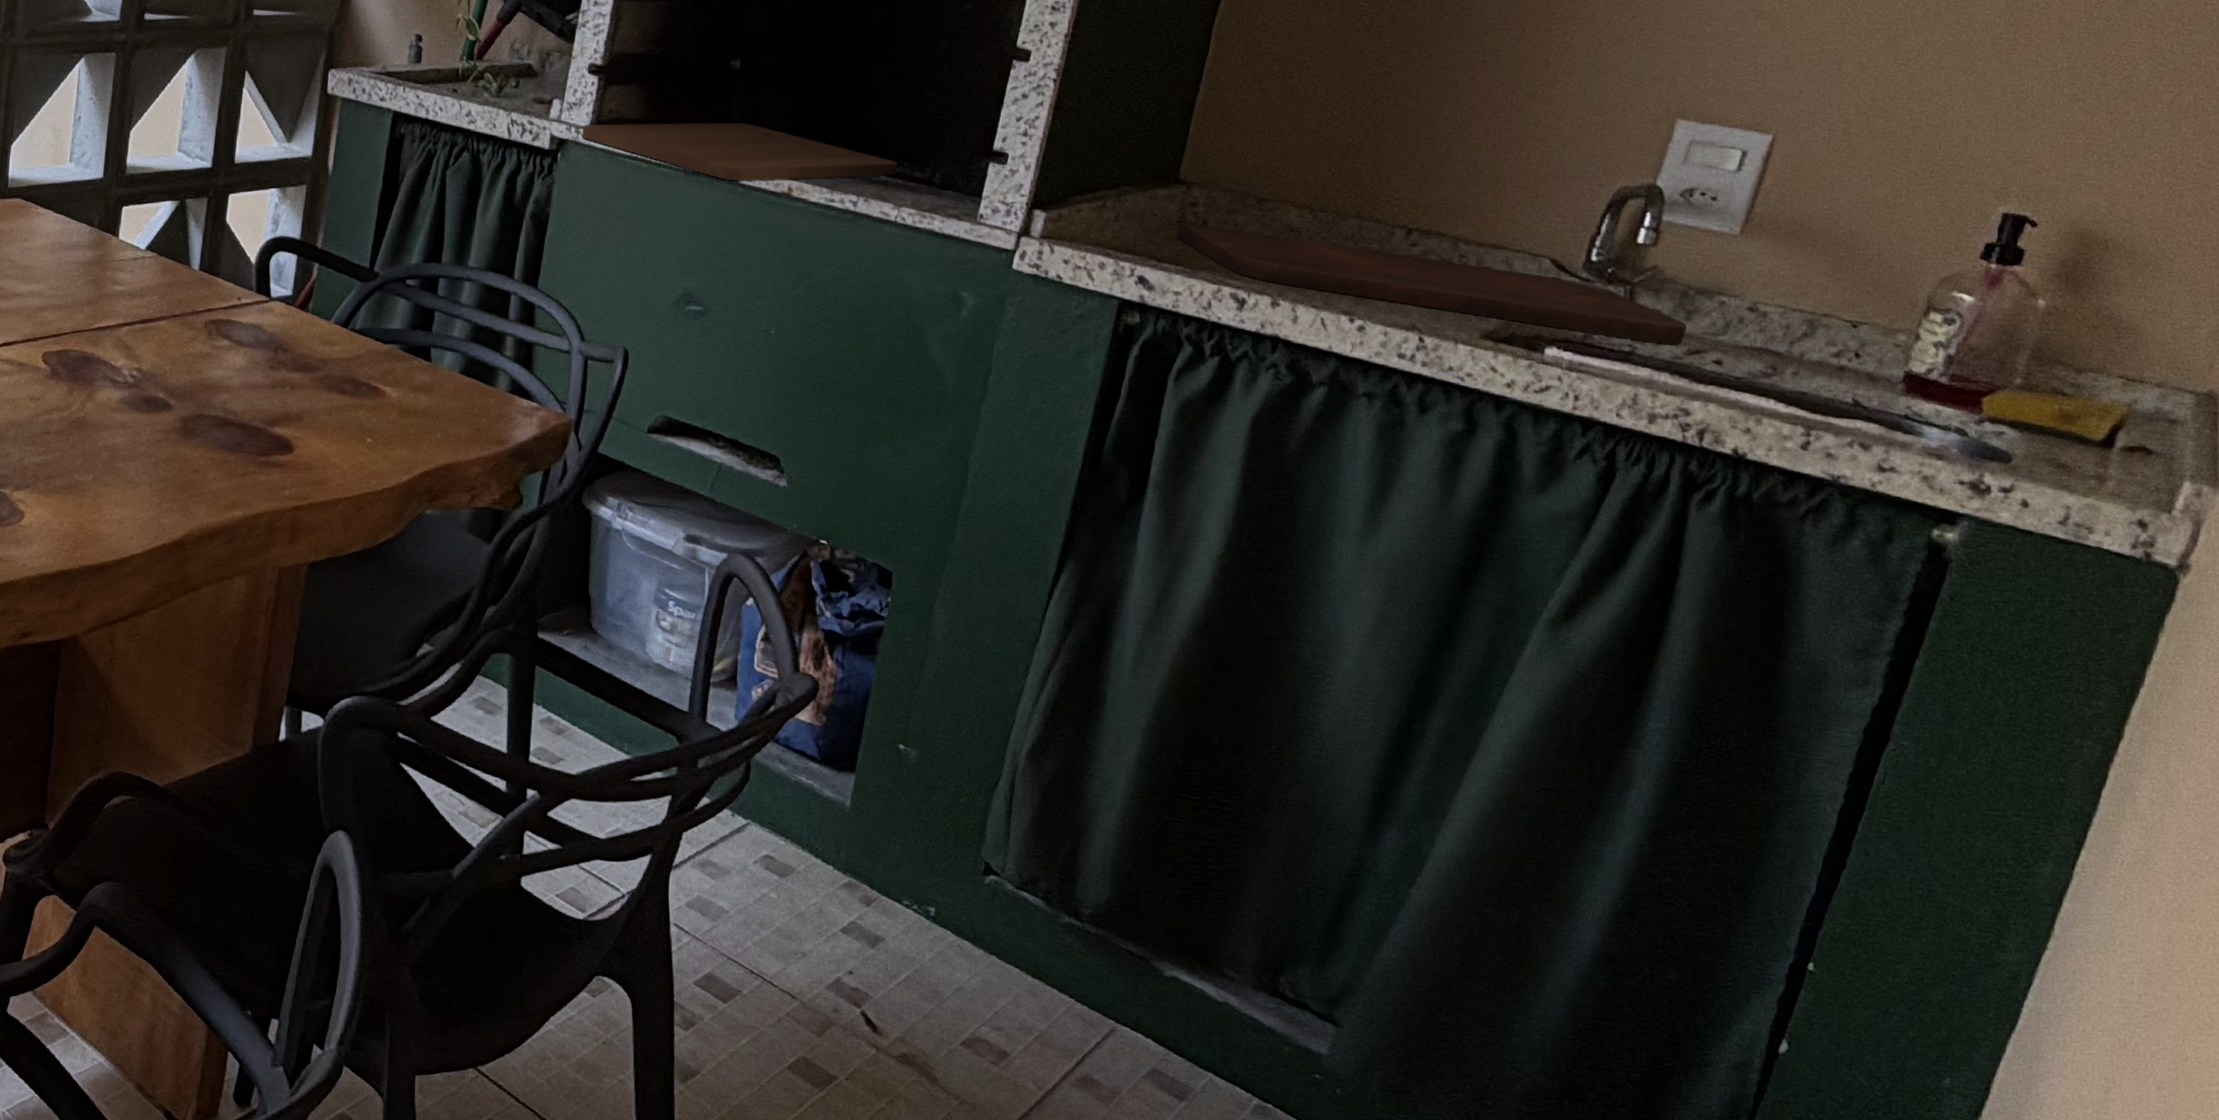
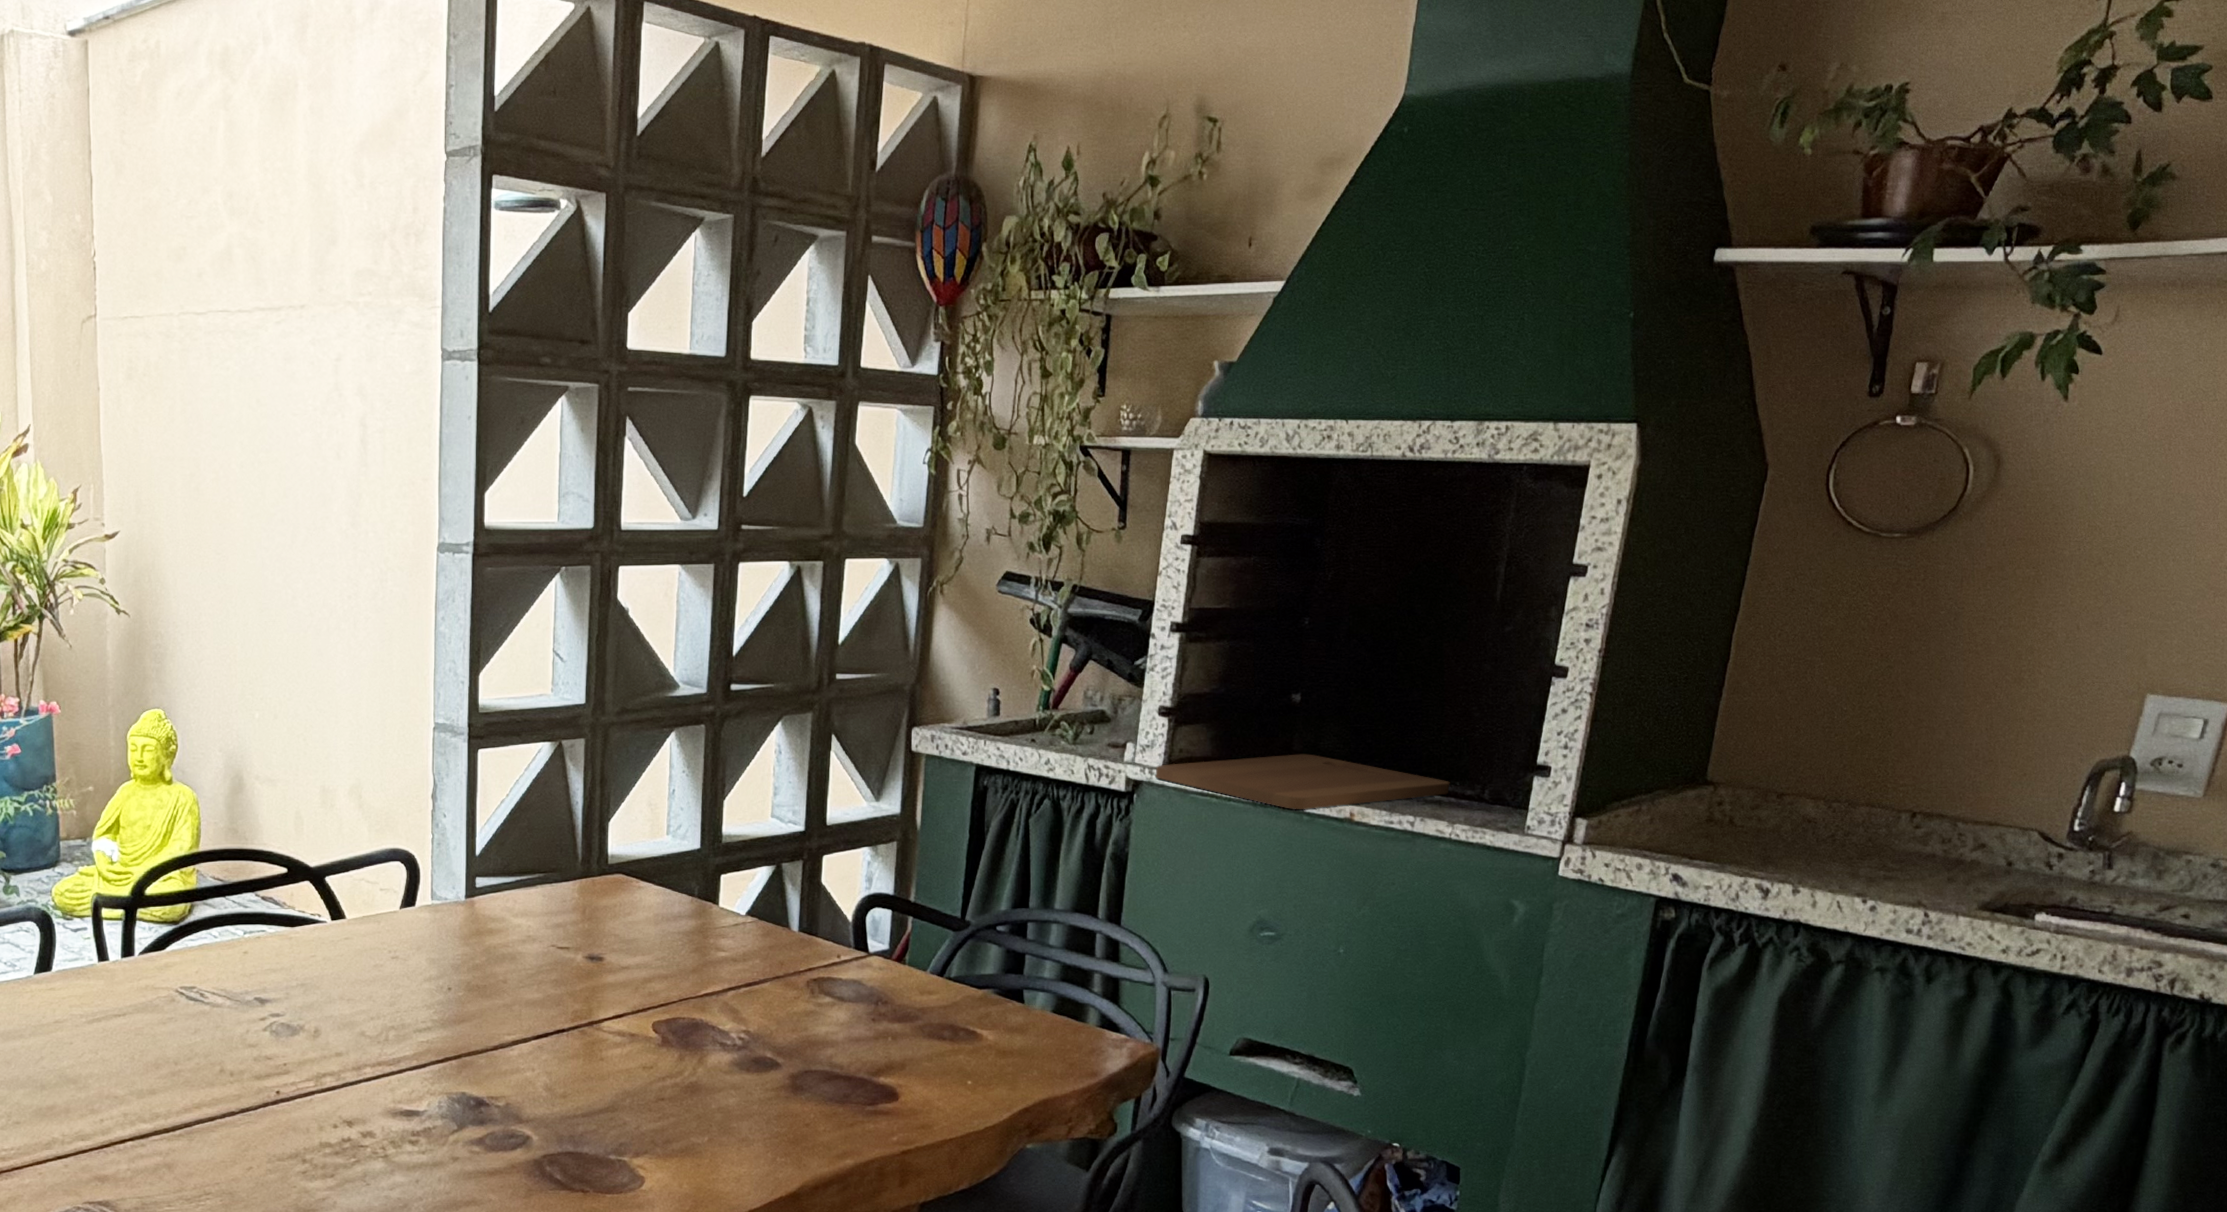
cutting board: present [1176,222,1688,345] -> none [1706,821,2159,903]

